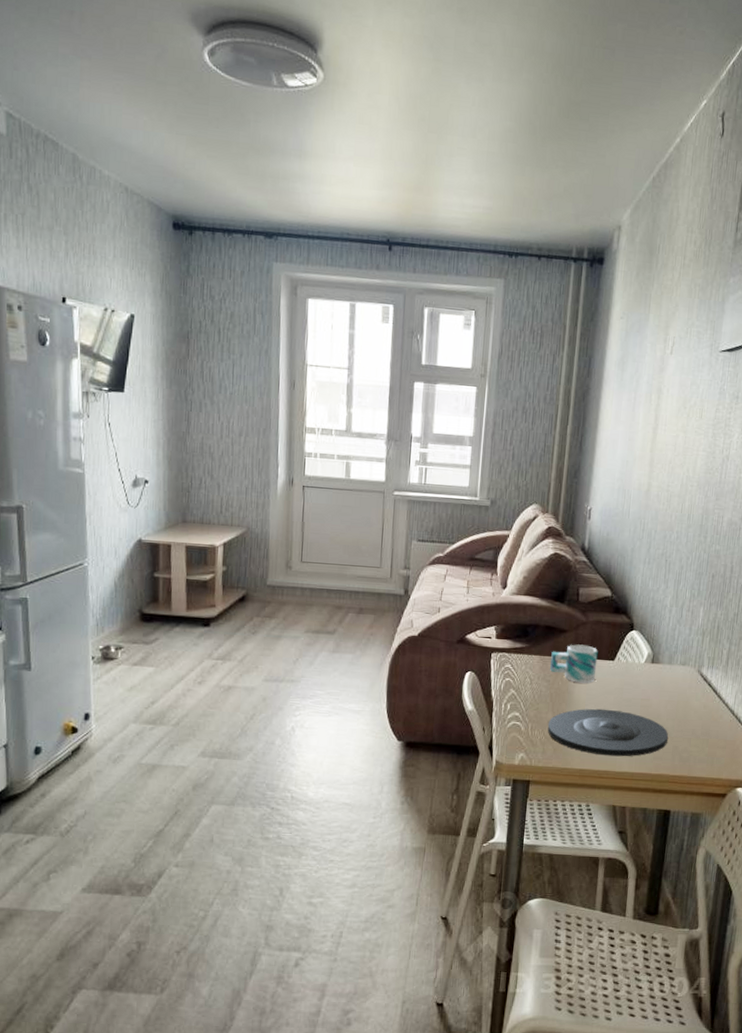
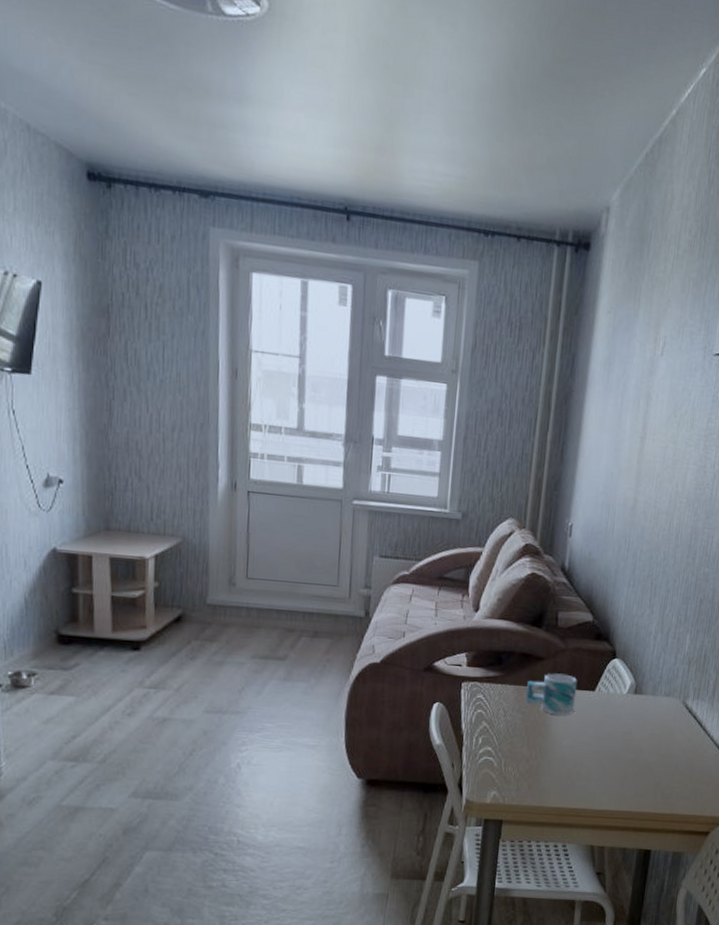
plate: present [547,708,668,757] -> none [522,742,650,794]

